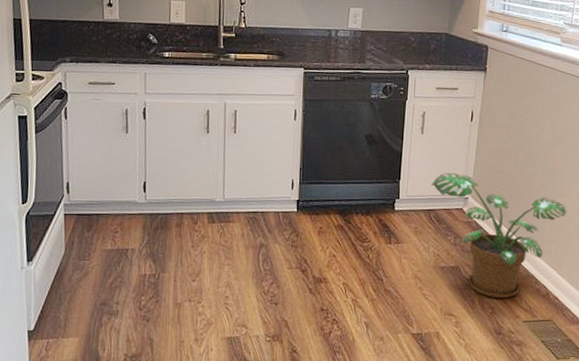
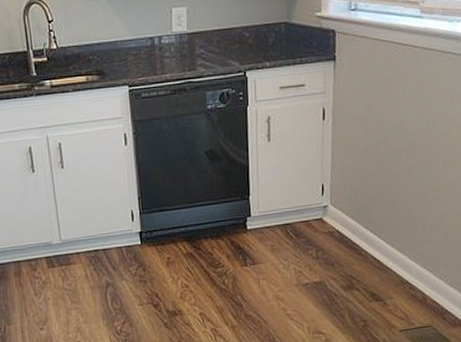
potted plant: present [431,172,567,299] -> none [284,179,441,310]

